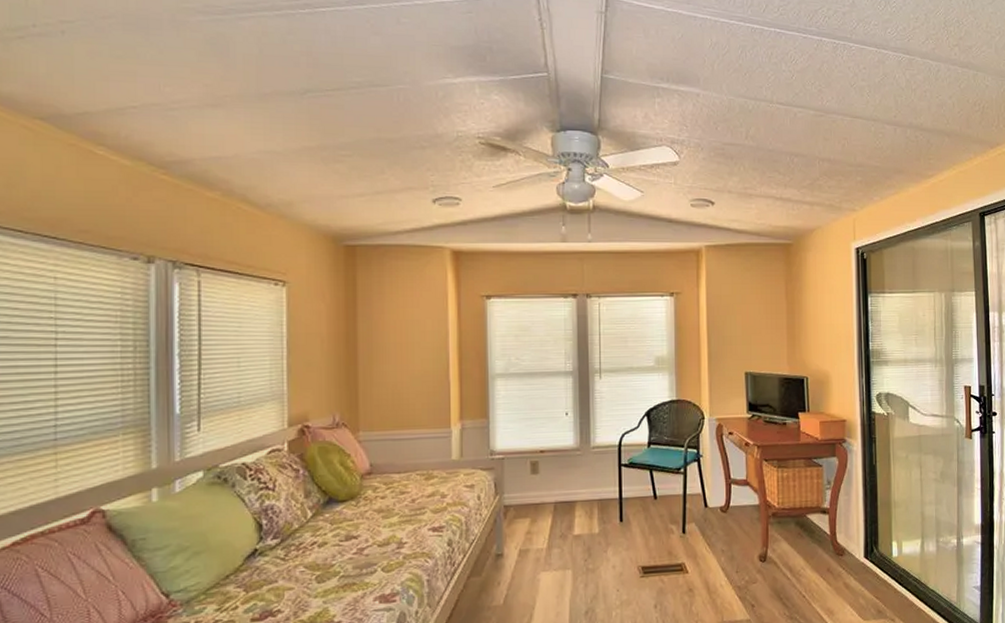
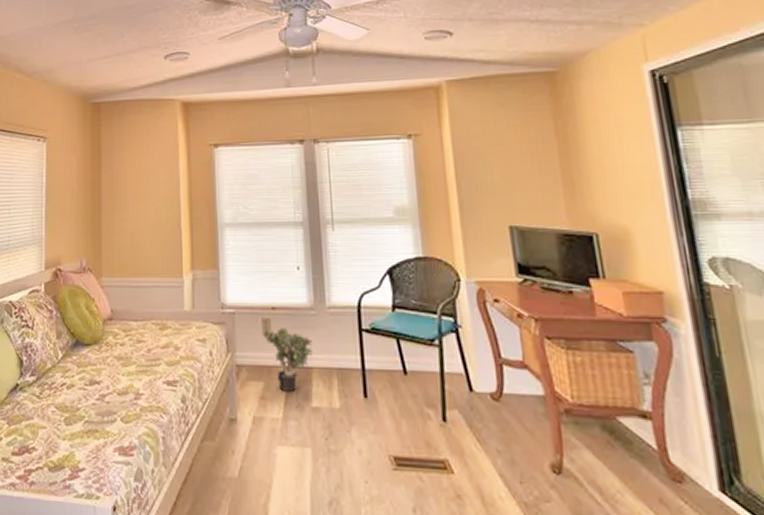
potted plant: none [529,468,577,525] -> present [261,327,313,393]

